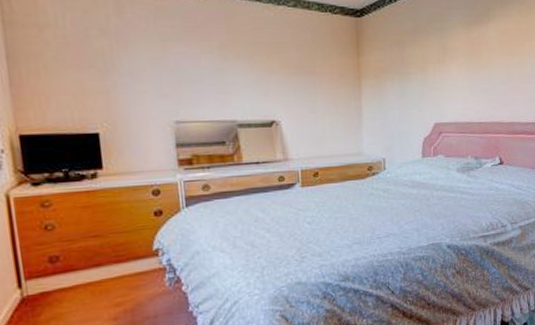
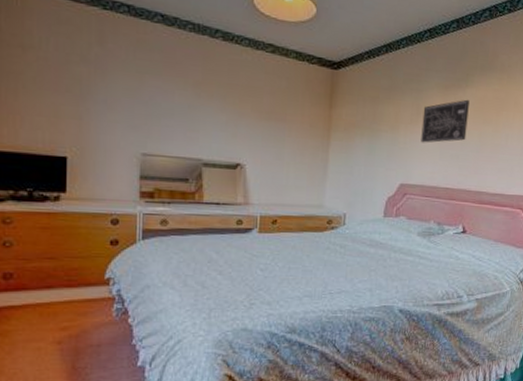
wall art: none [449,33,494,81] -> present [421,99,470,143]

